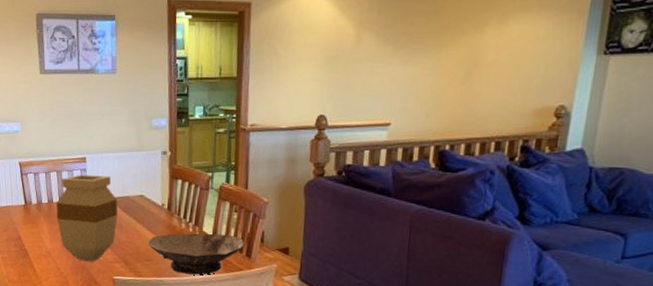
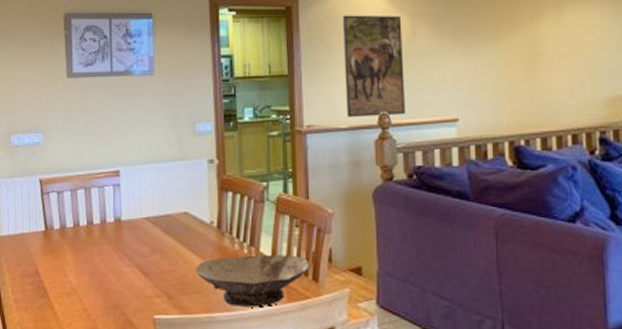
vase: present [56,174,118,262] -> none [83,191,159,298]
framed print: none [287,21,348,119] -> present [342,15,405,118]

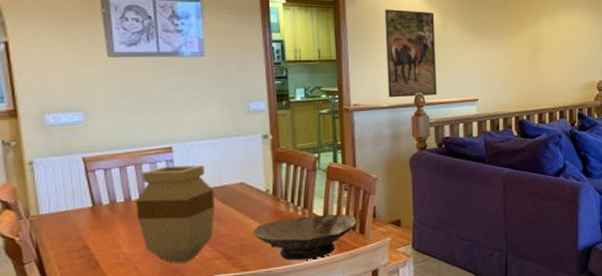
vase: none [83,191,159,298] -> present [136,166,216,263]

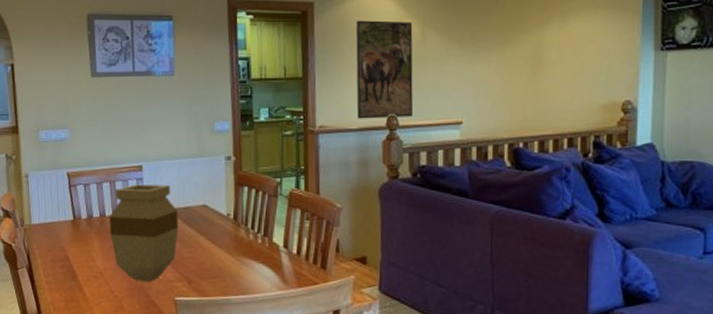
bowl: present [253,214,357,260] -> none [213,244,319,292]

